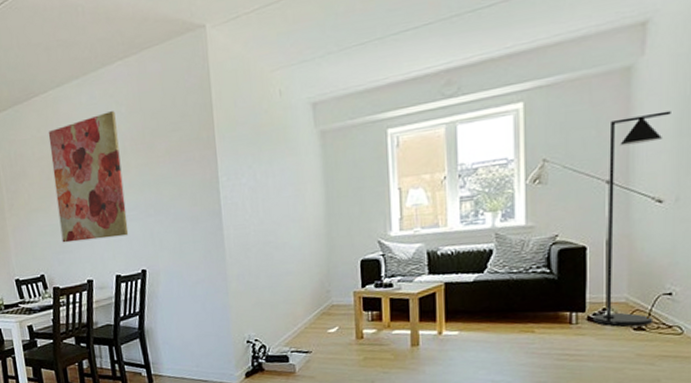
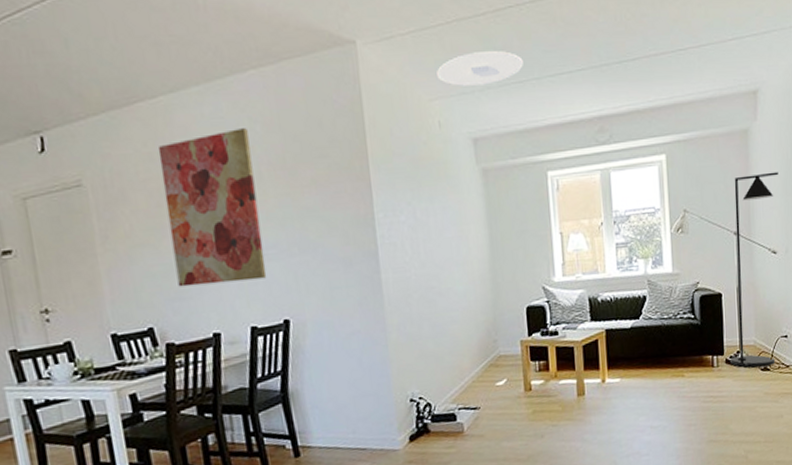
ceiling light: none [279,15,365,55] -> present [437,51,523,86]

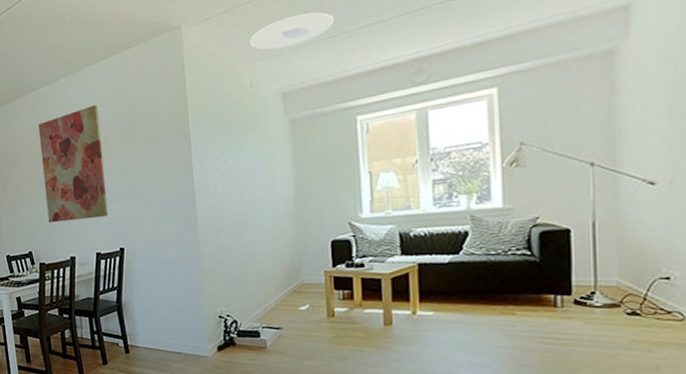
floor lamp: present [729,171,778,368] -> none [579,92,661,311]

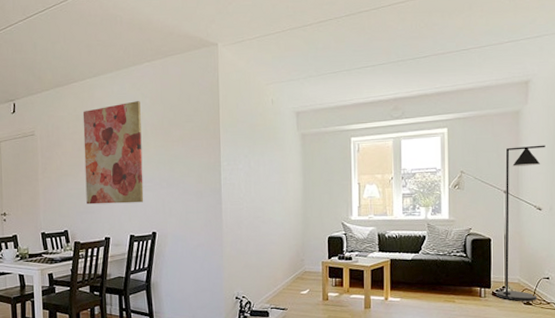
ceiling light: present [250,12,334,50] -> none [273,50,337,75]
floor lamp: none [579,92,661,311] -> present [495,145,545,301]

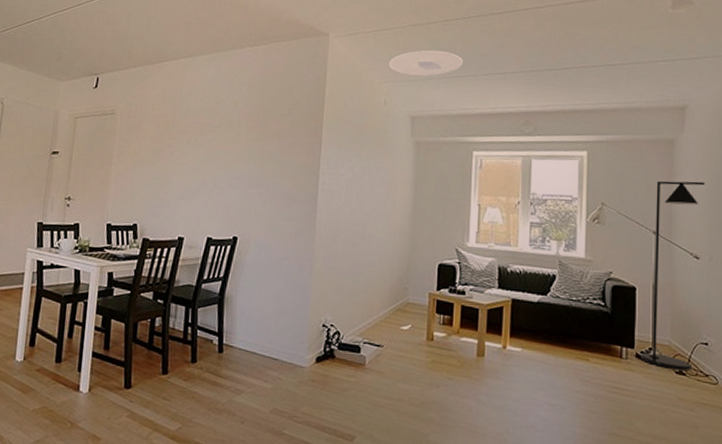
wall art: present [82,101,144,205] -> none [162,87,236,202]
ceiling light: none [273,50,337,75] -> present [389,50,463,76]

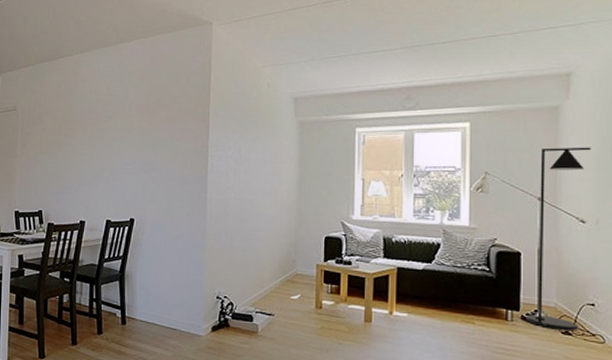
ceiling light: present [389,50,463,76] -> none [271,33,343,58]

